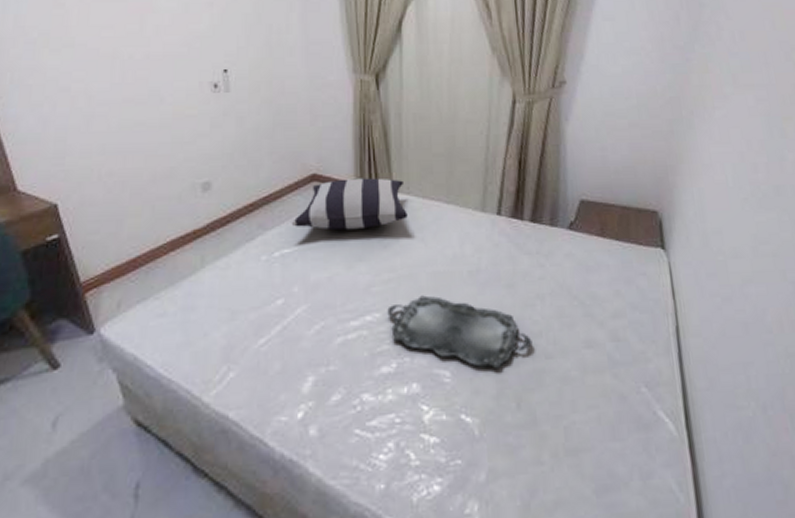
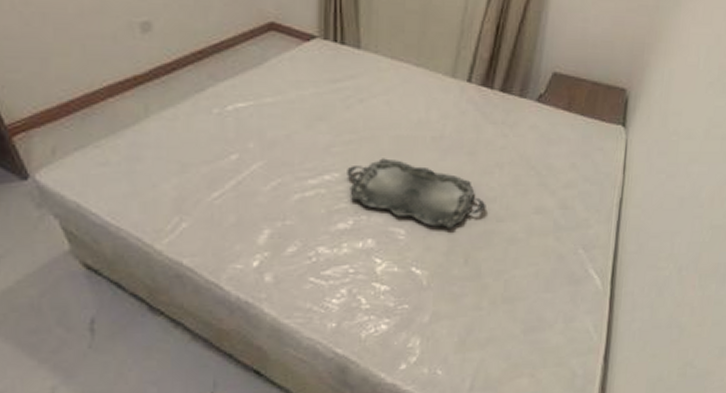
pillow: present [291,178,408,231] -> none [246,30,374,88]

